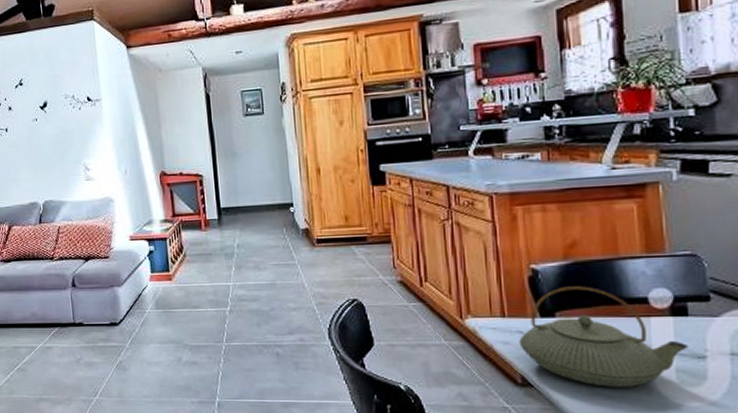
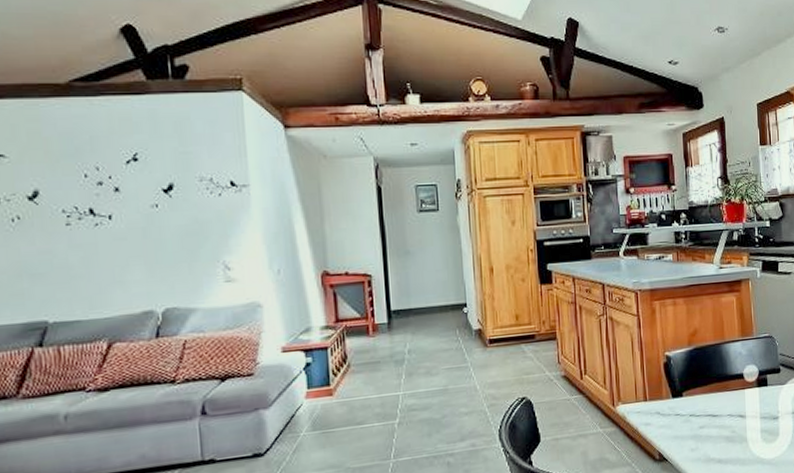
teapot: present [519,286,689,387] -> none [657,367,769,453]

